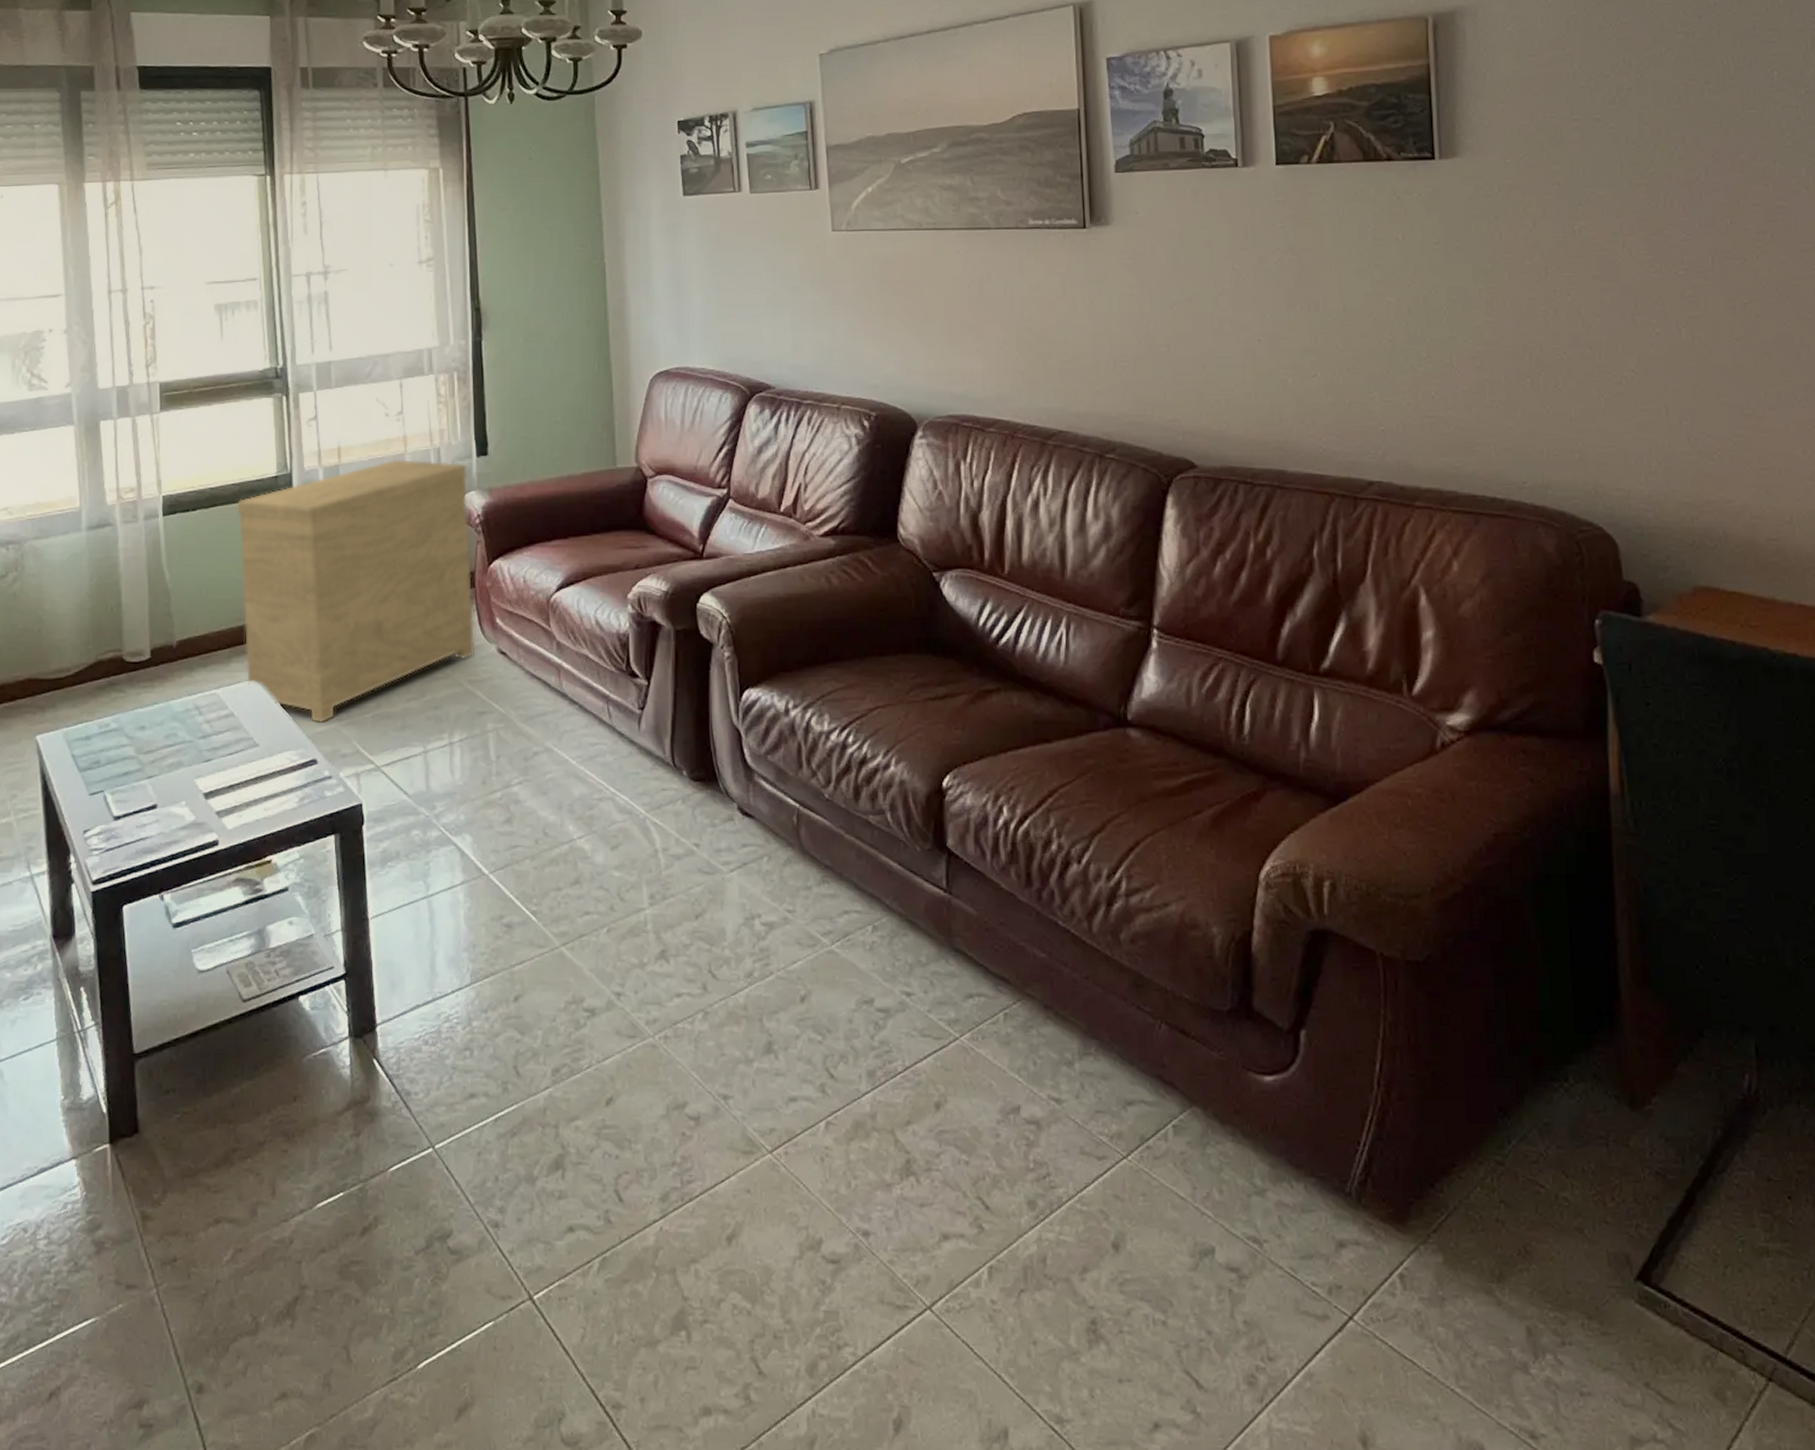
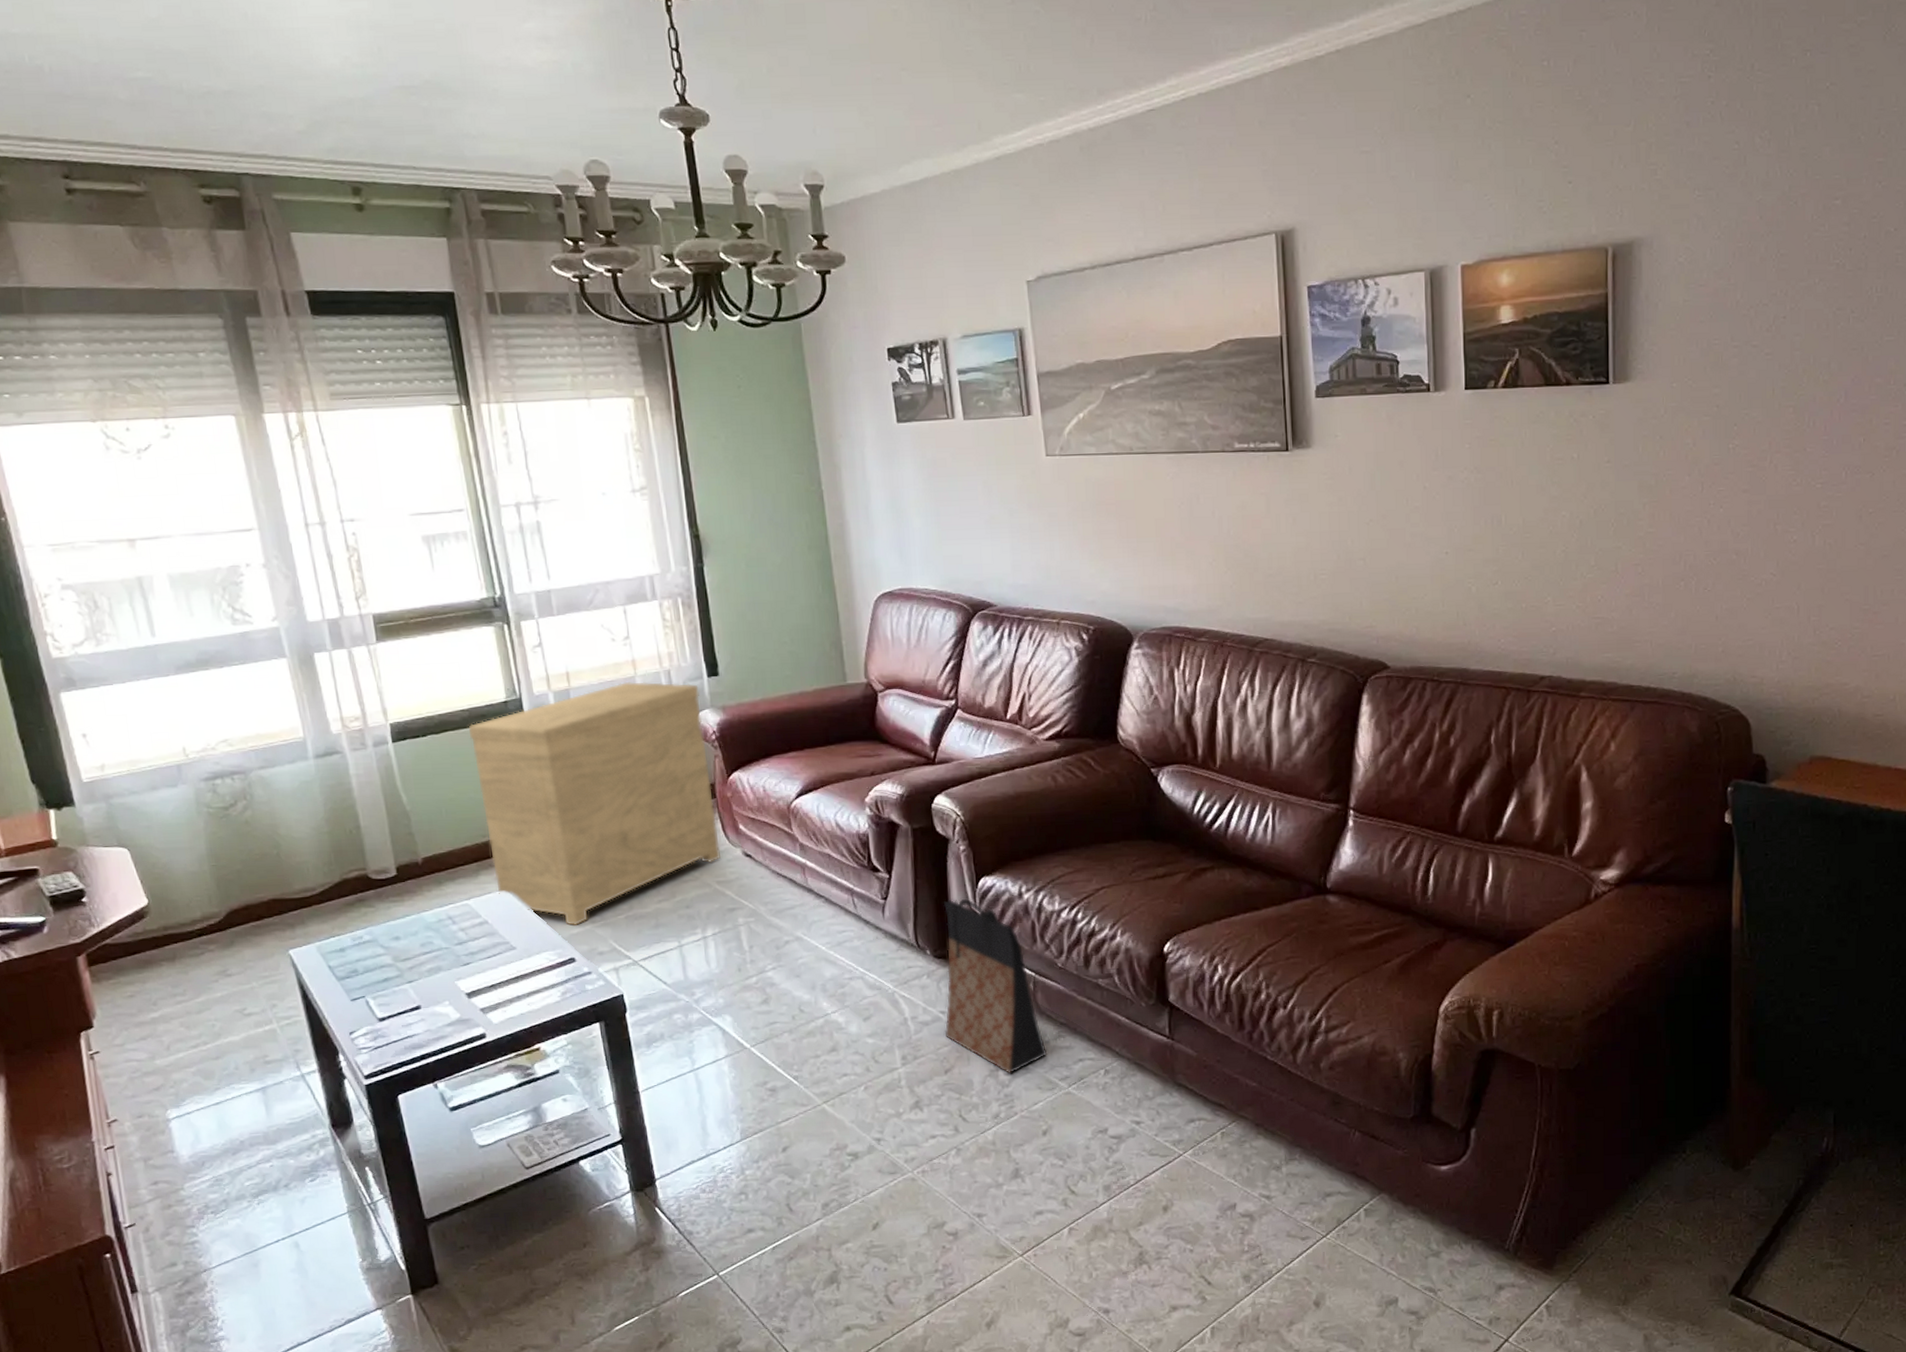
bag: none [697,712,810,924] -> present [943,898,1048,1074]

